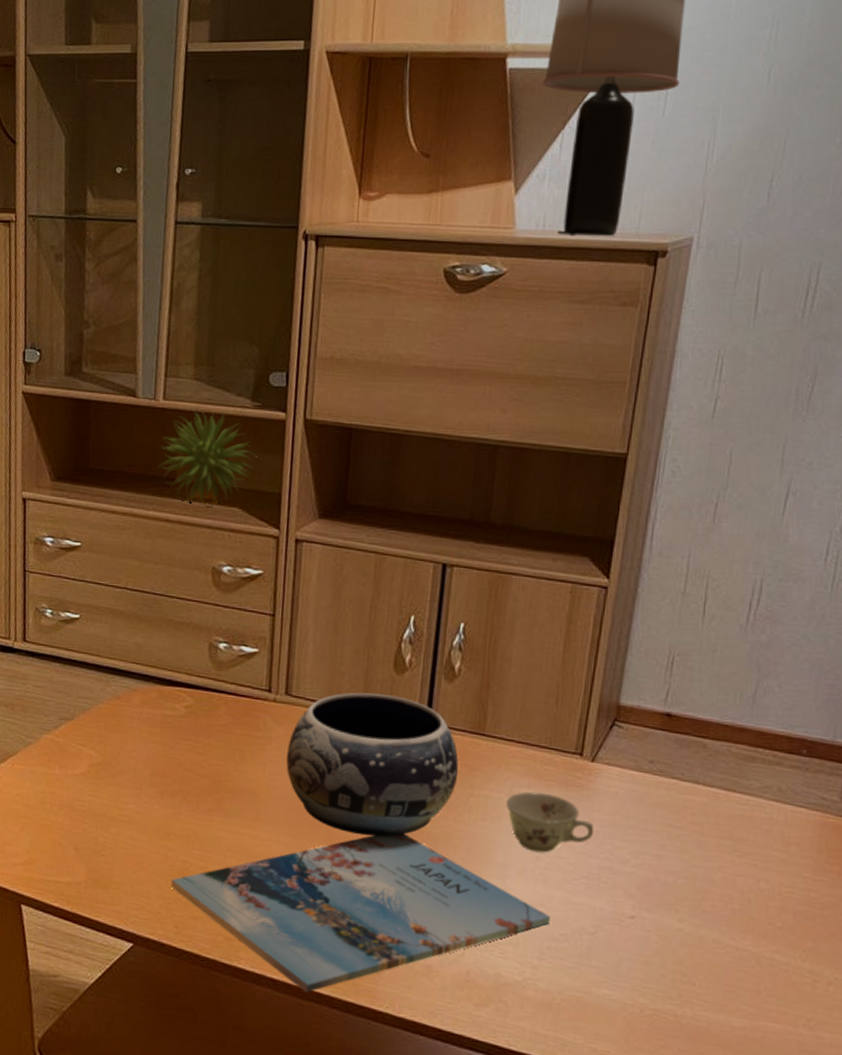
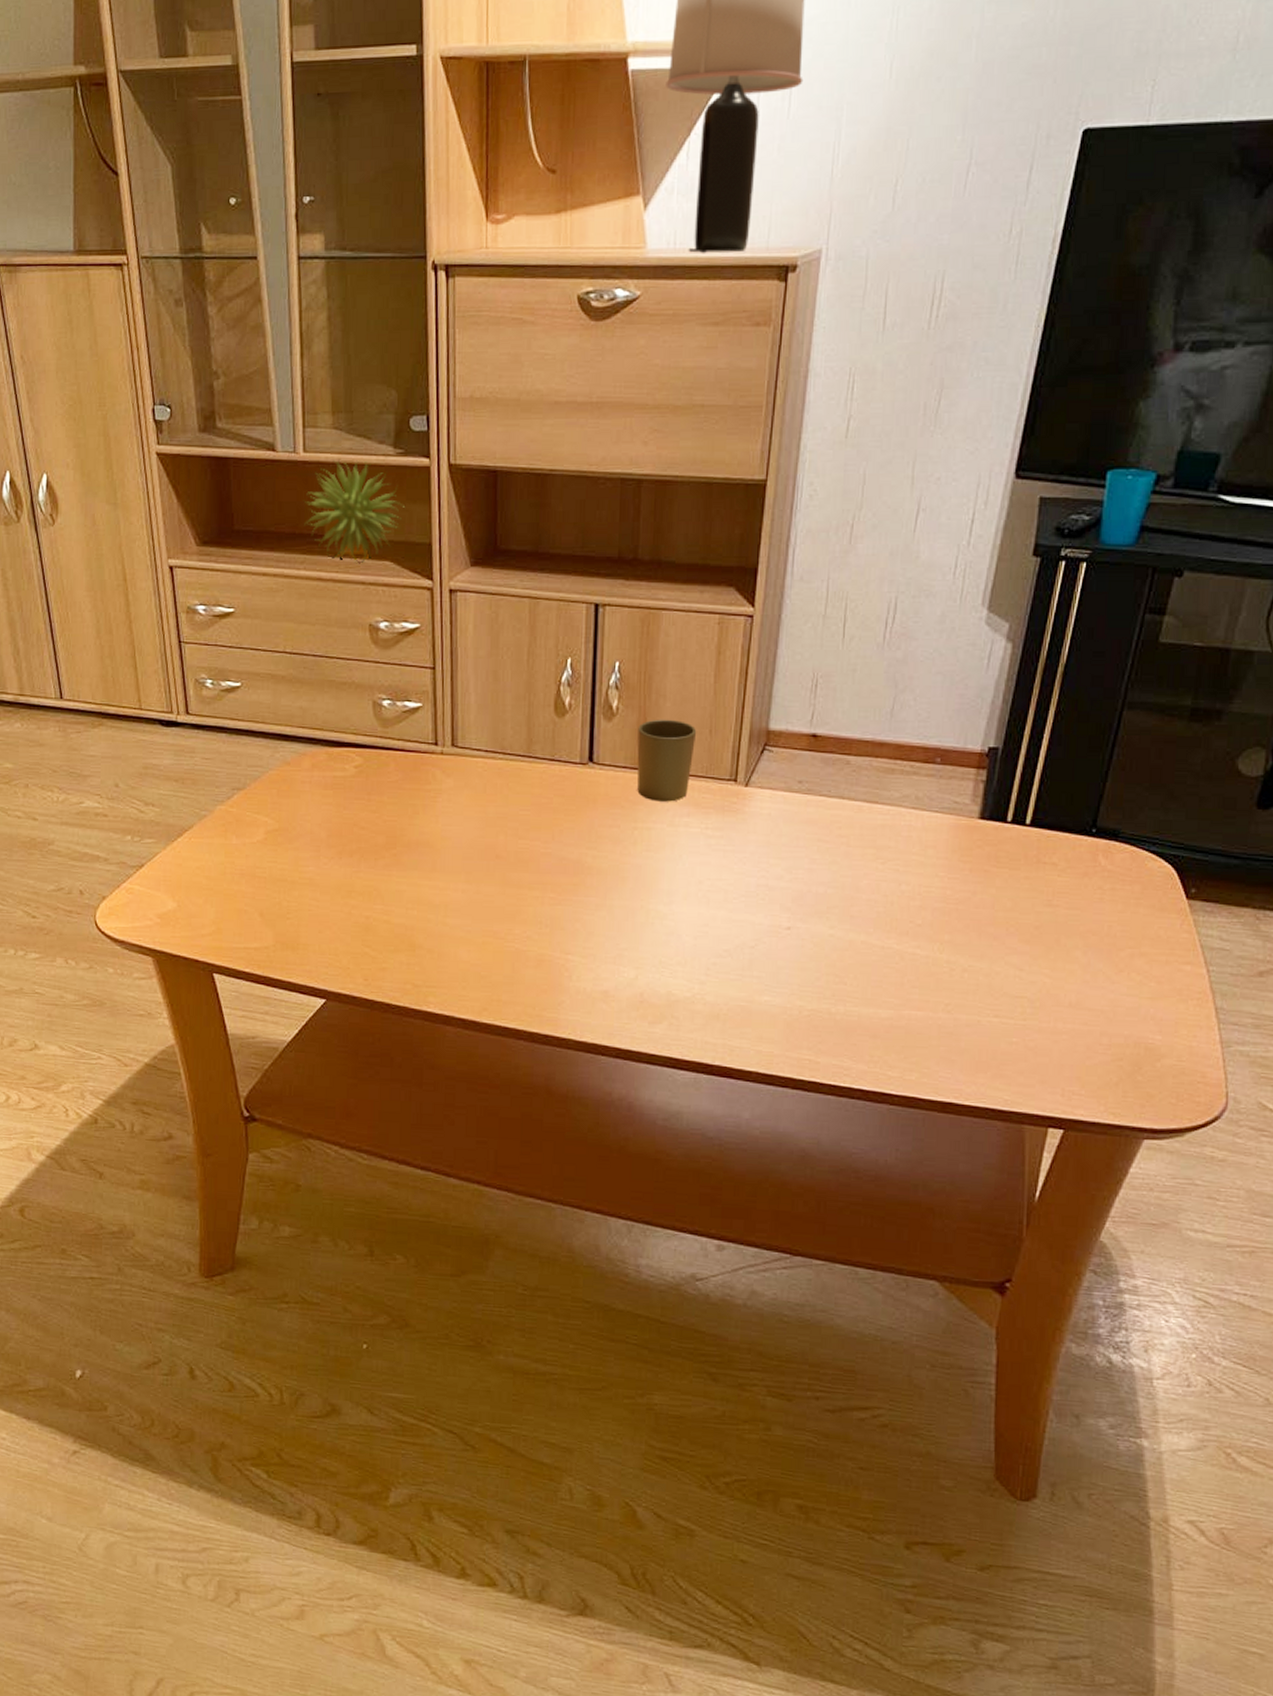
magazine: present [170,833,551,993] -> none [356,870,714,1028]
decorative bowl: present [286,692,459,837] -> none [458,738,623,875]
mug: none [475,684,542,771] -> present [637,719,697,802]
teacup: present [506,791,595,853] -> none [669,819,751,877]

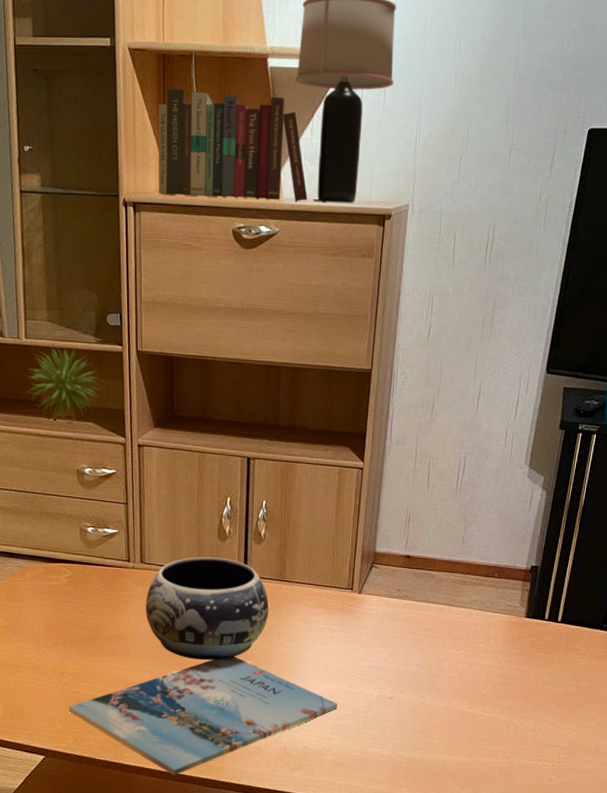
magazine: none [356,870,714,1028] -> present [68,656,338,776]
decorative bowl: none [458,738,623,875] -> present [146,557,269,660]
books: none [478,107,681,255] -> present [158,88,307,203]
mug: present [637,719,697,802] -> none [279,543,323,605]

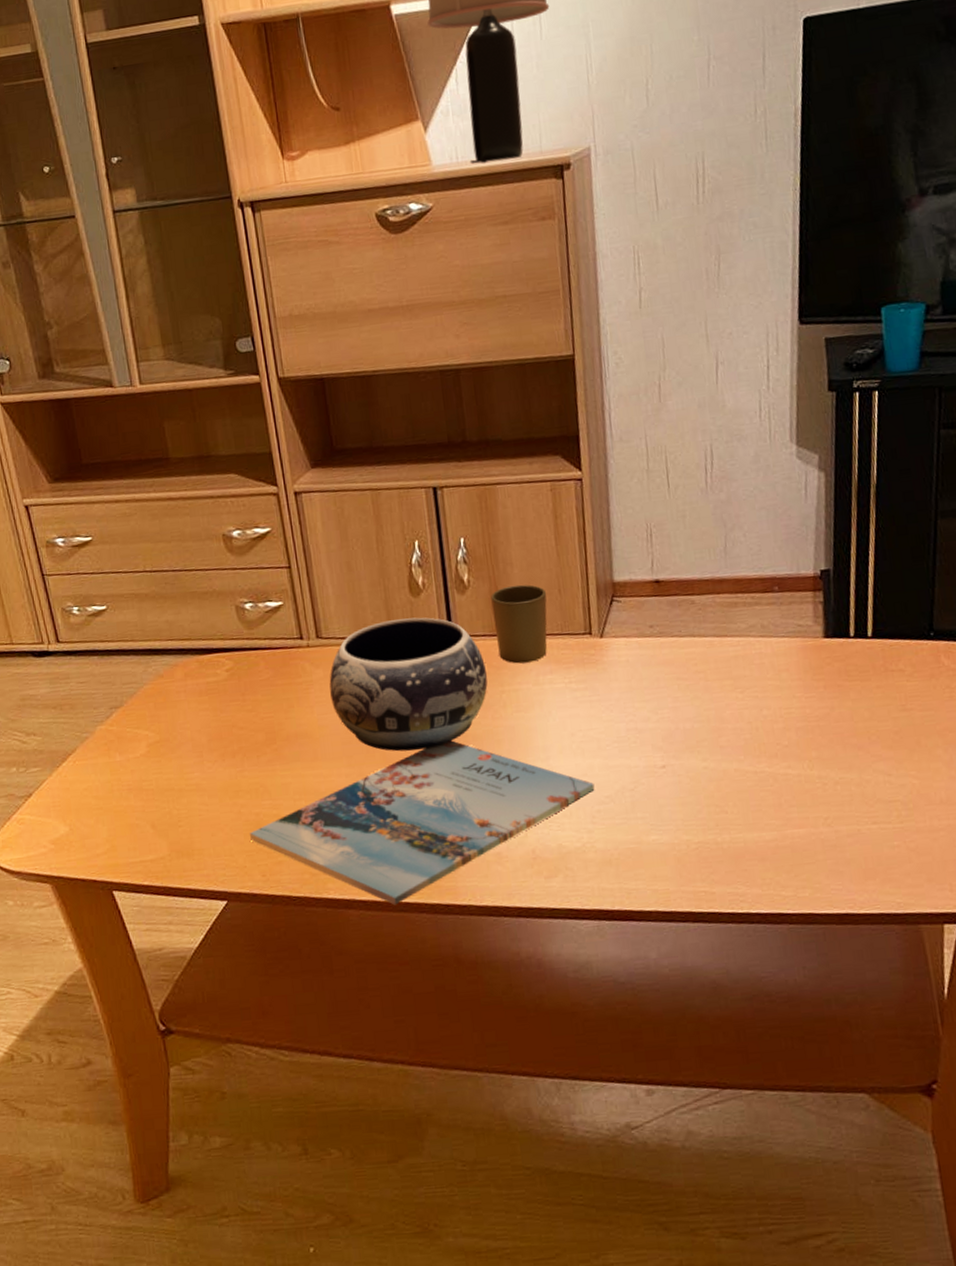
plant: present [25,344,103,423] -> none [145,385,241,479]
books: present [158,88,307,203] -> none [266,47,463,188]
mug: none [279,543,323,605] -> present [491,584,548,664]

